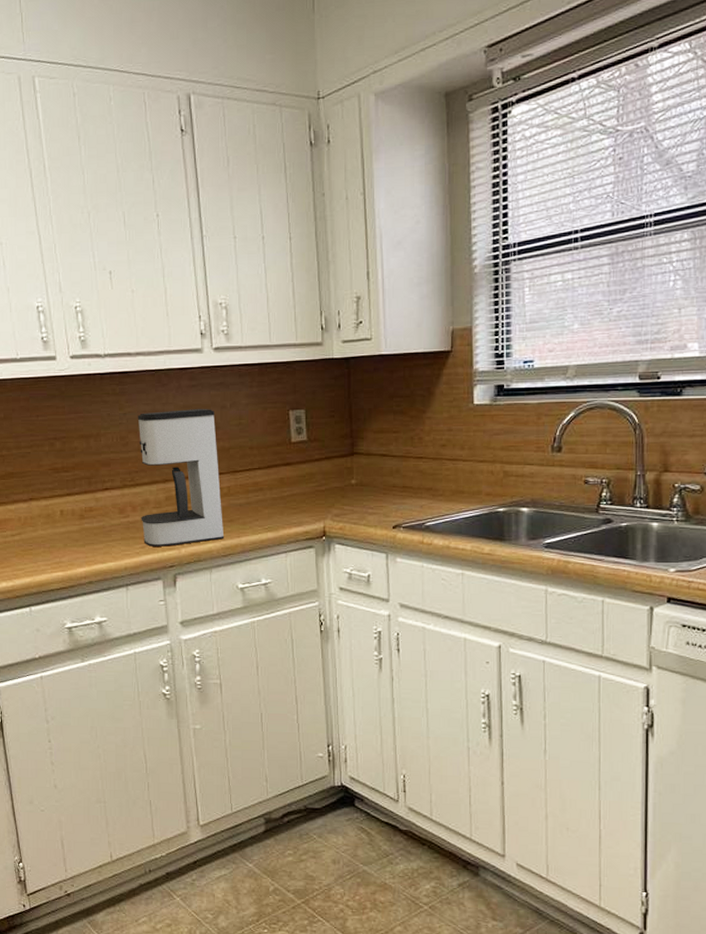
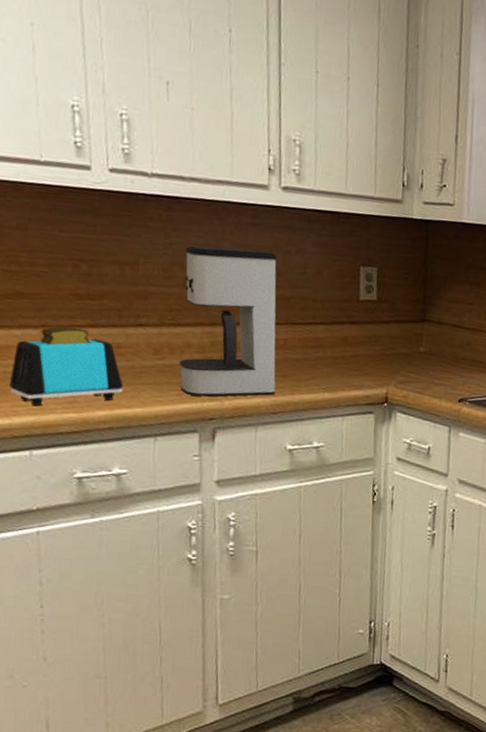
toaster: none [10,497,98,569] -> present [10,326,124,407]

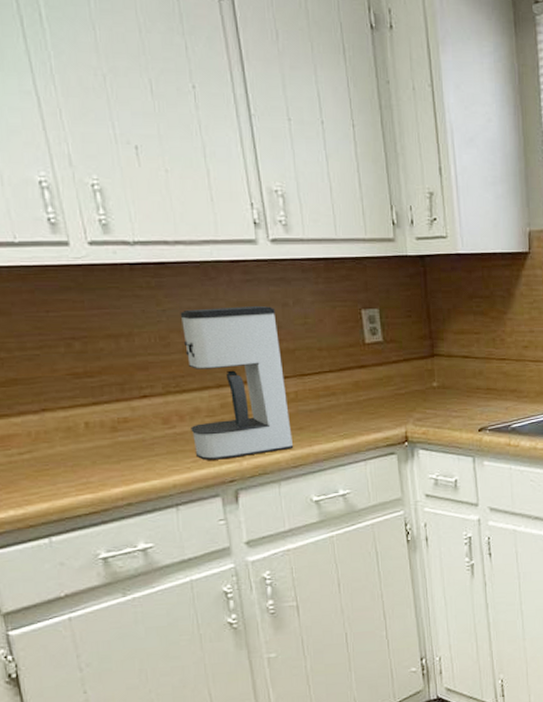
toaster: present [10,326,124,407] -> none [16,407,137,493]

